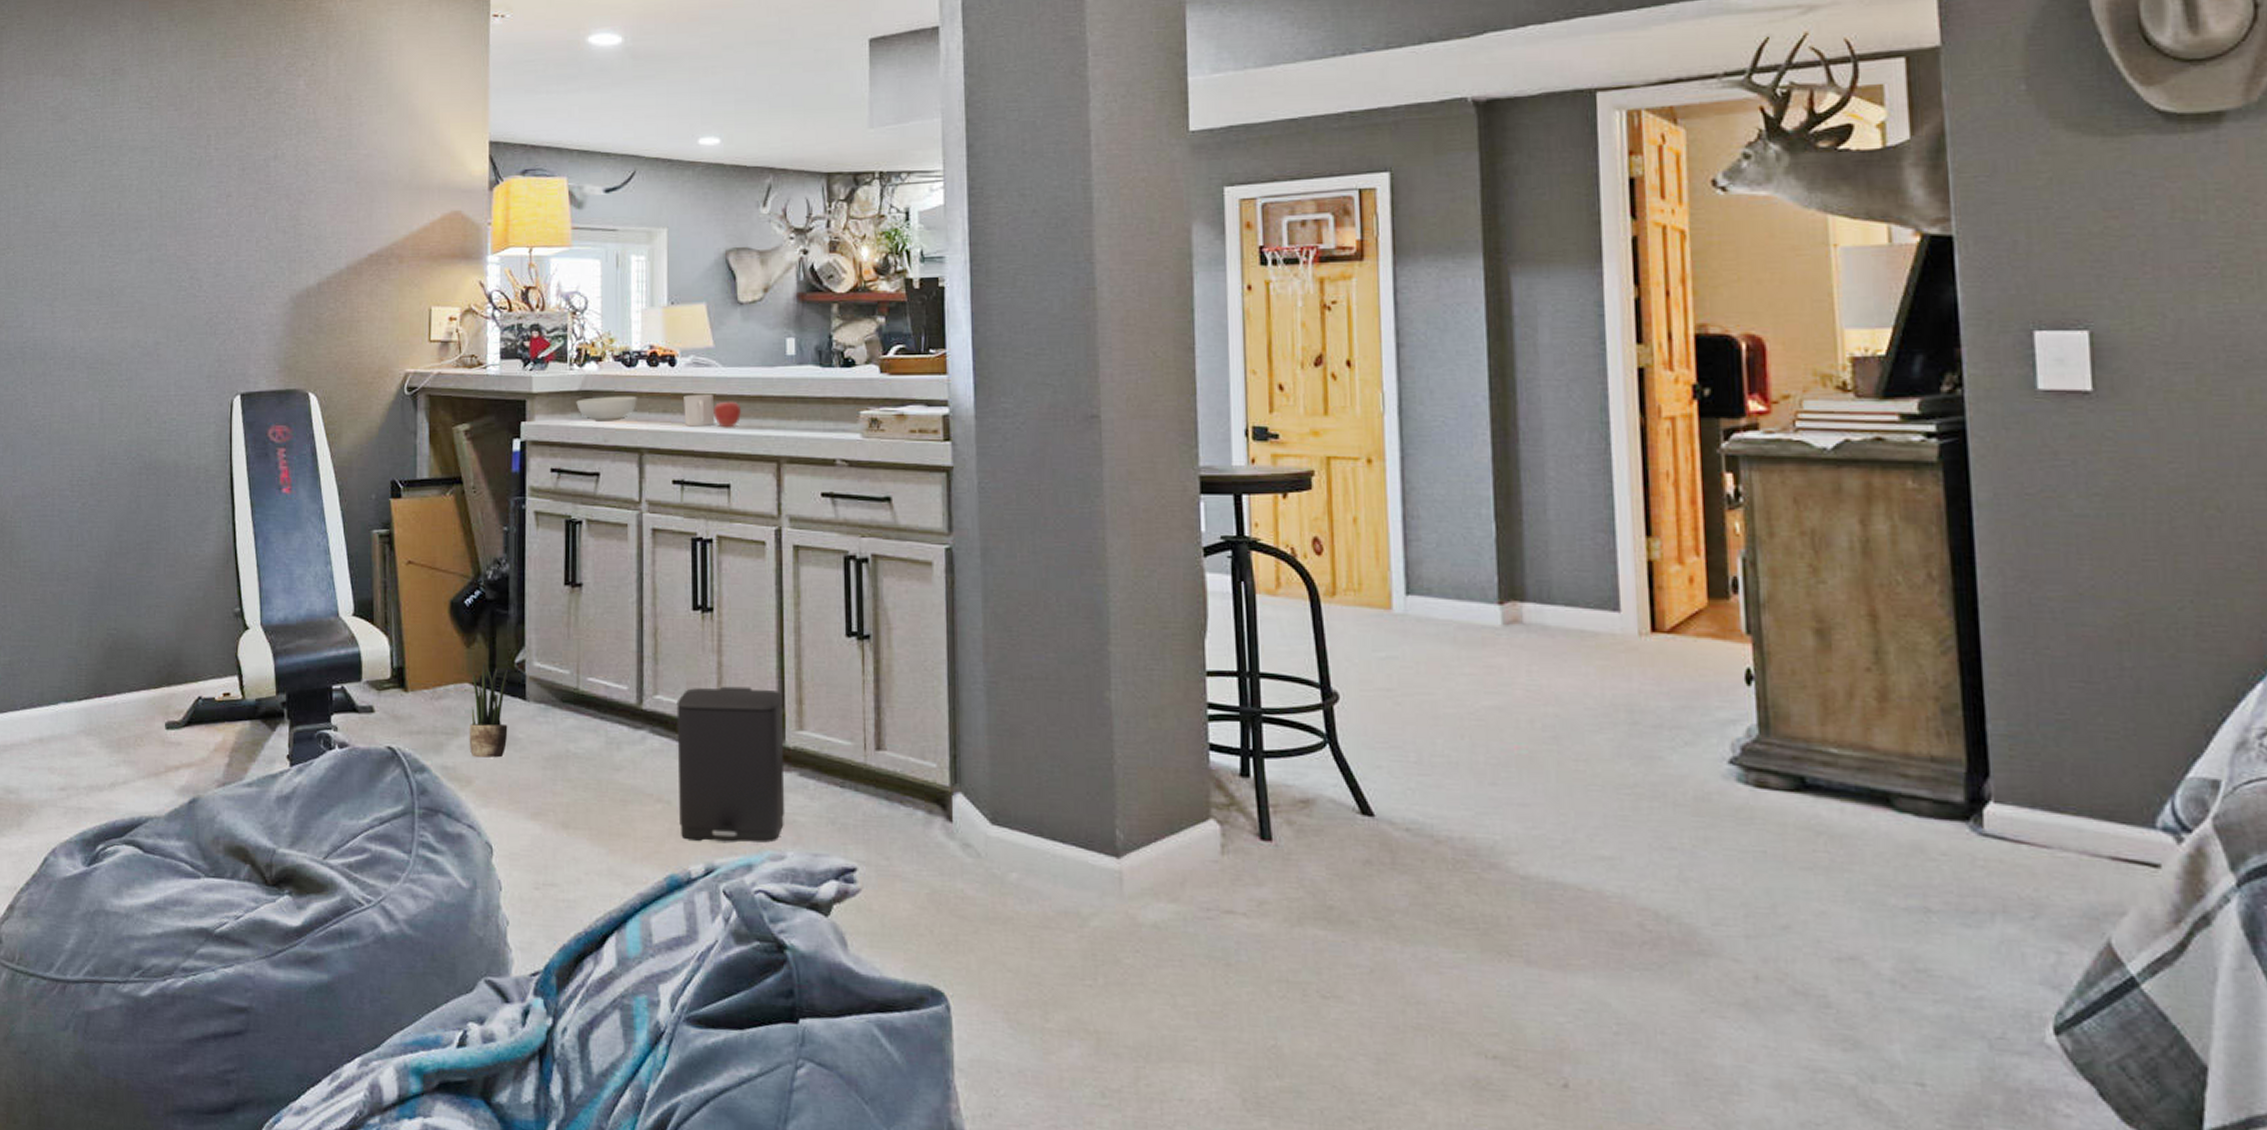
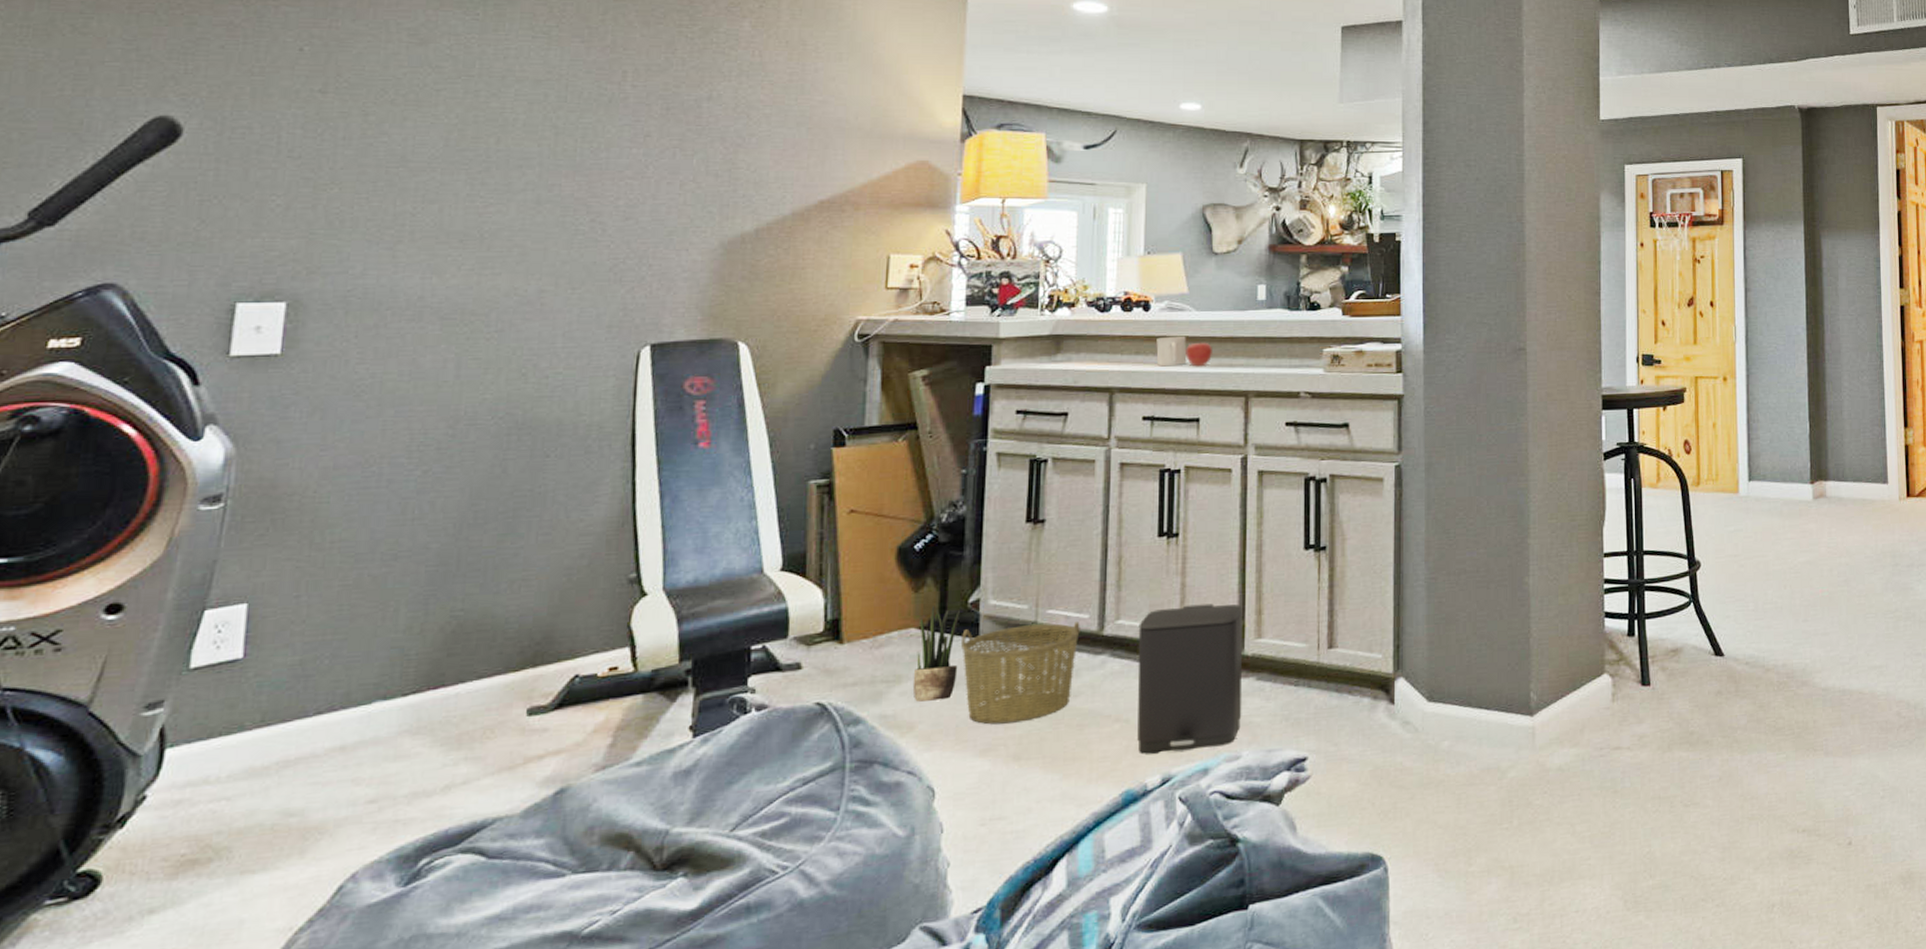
basket: none [509,689,620,790] -> present [960,621,1080,724]
bowl: present [575,396,637,423] -> none [1045,339,1110,365]

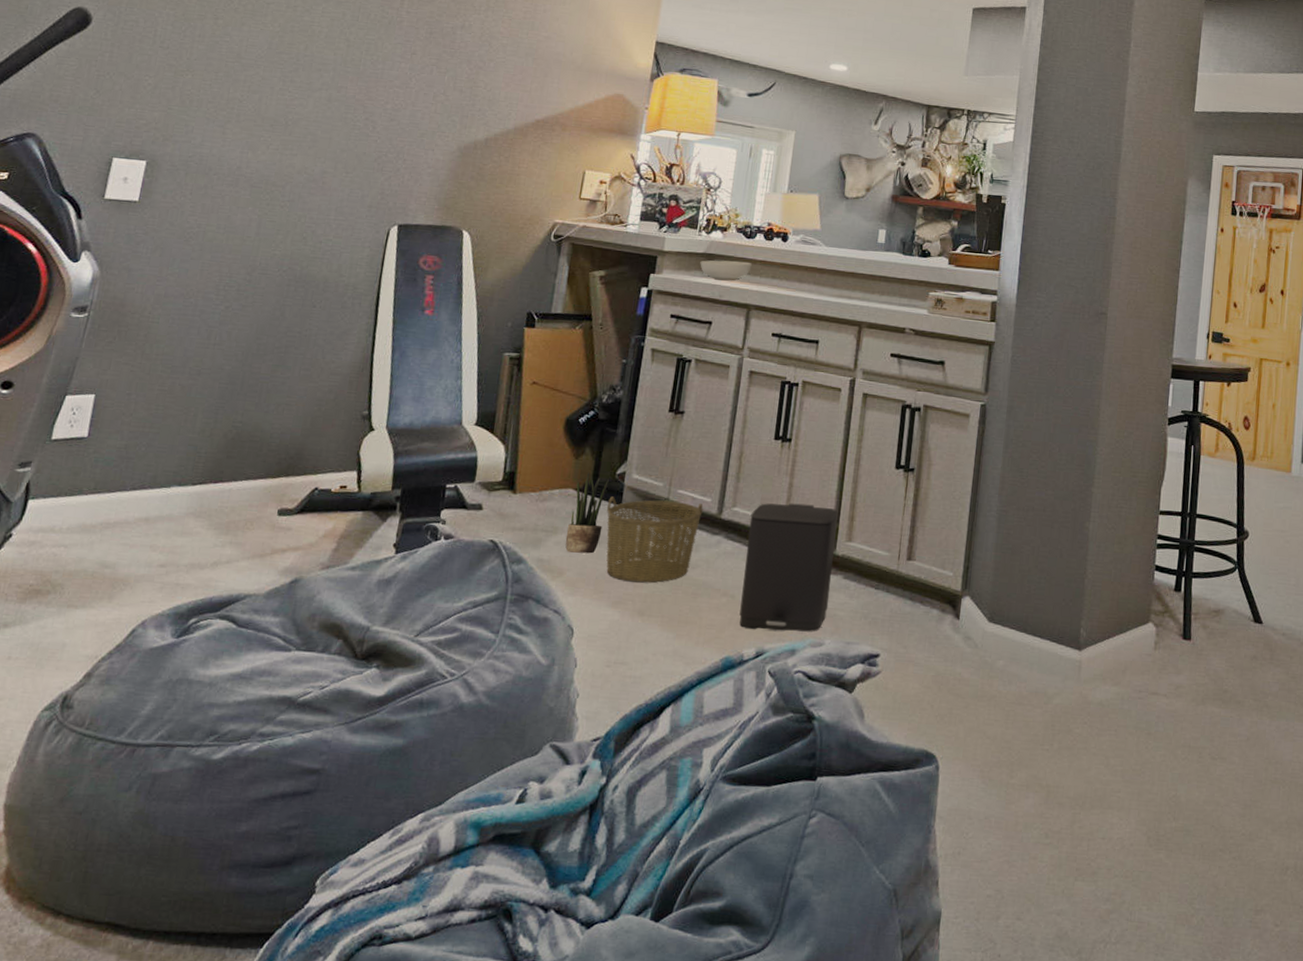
bowl: none [1045,339,1110,365] -> present [699,260,752,281]
cup: present [1156,336,1187,367] -> none [788,265,815,293]
fruit: present [1186,340,1212,367] -> none [813,273,836,296]

